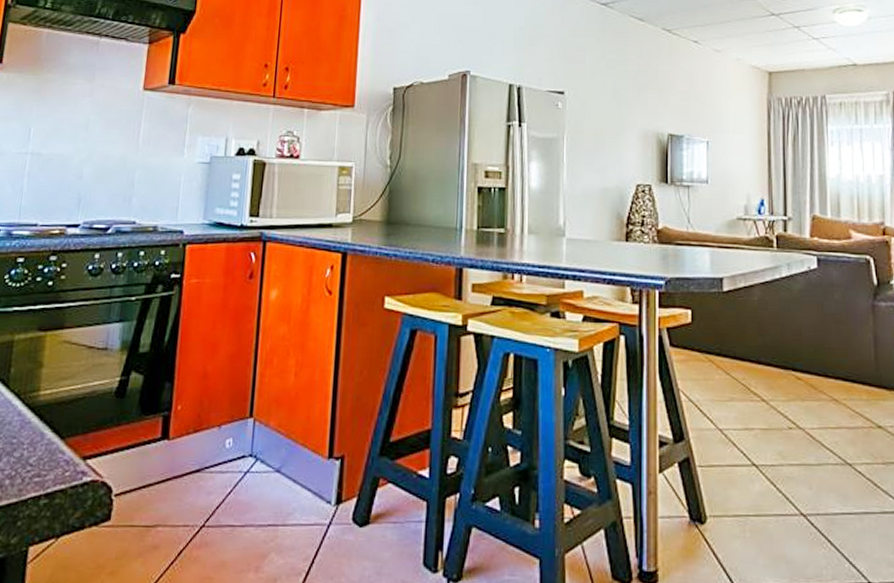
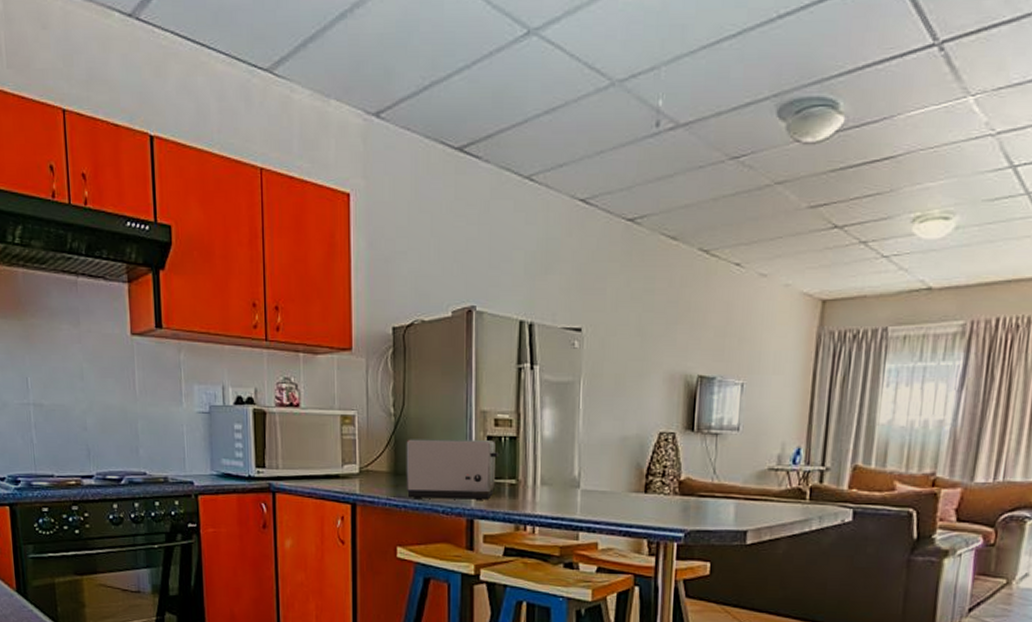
toaster: none [397,189,489,249] -> present [406,439,500,500]

